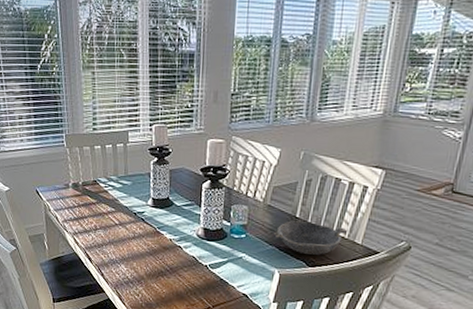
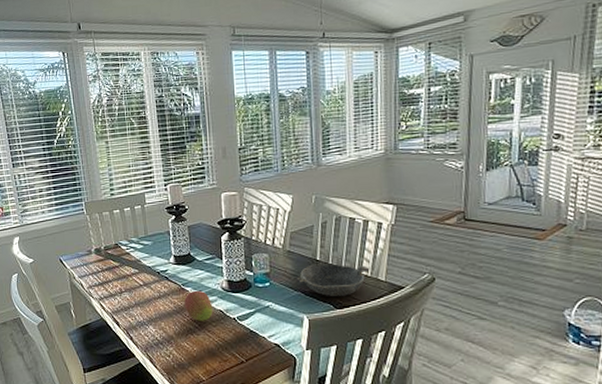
fruit: none [158,234,186,265] -> present [184,290,213,321]

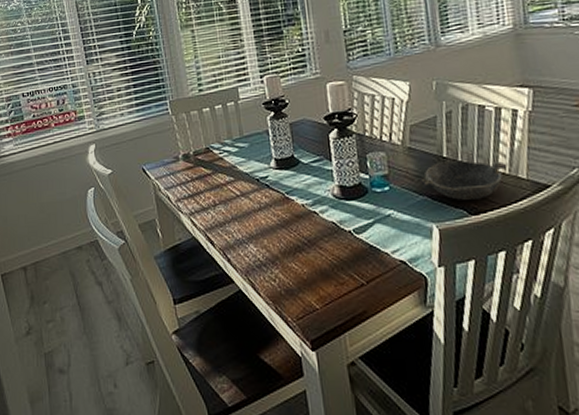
fruit: present [184,290,213,321] -> none [289,199,324,236]

